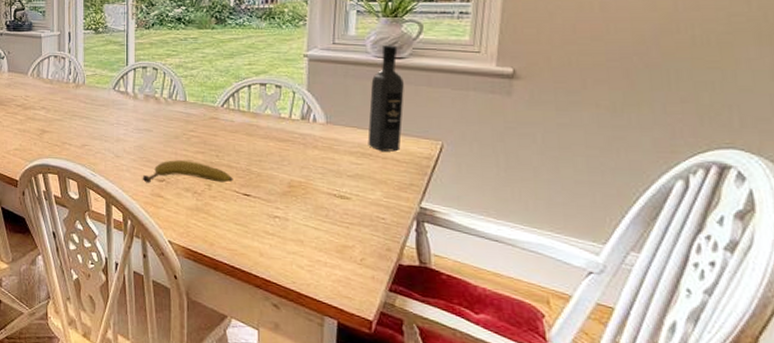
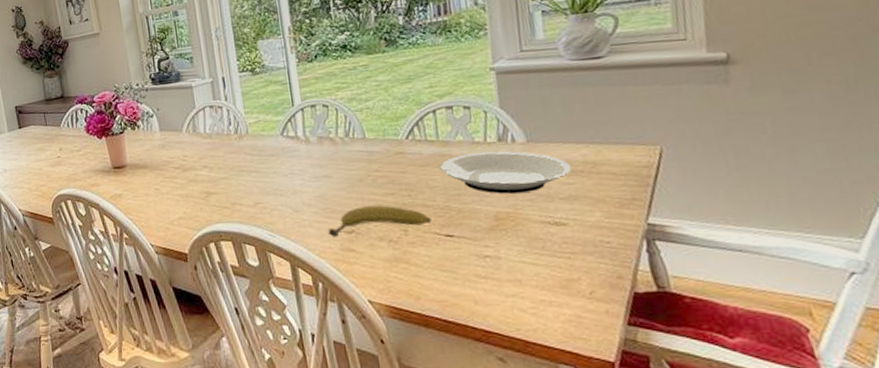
plate: none [247,127,361,167] -> present [439,151,571,194]
wine bottle: present [367,46,404,152] -> none [570,44,615,166]

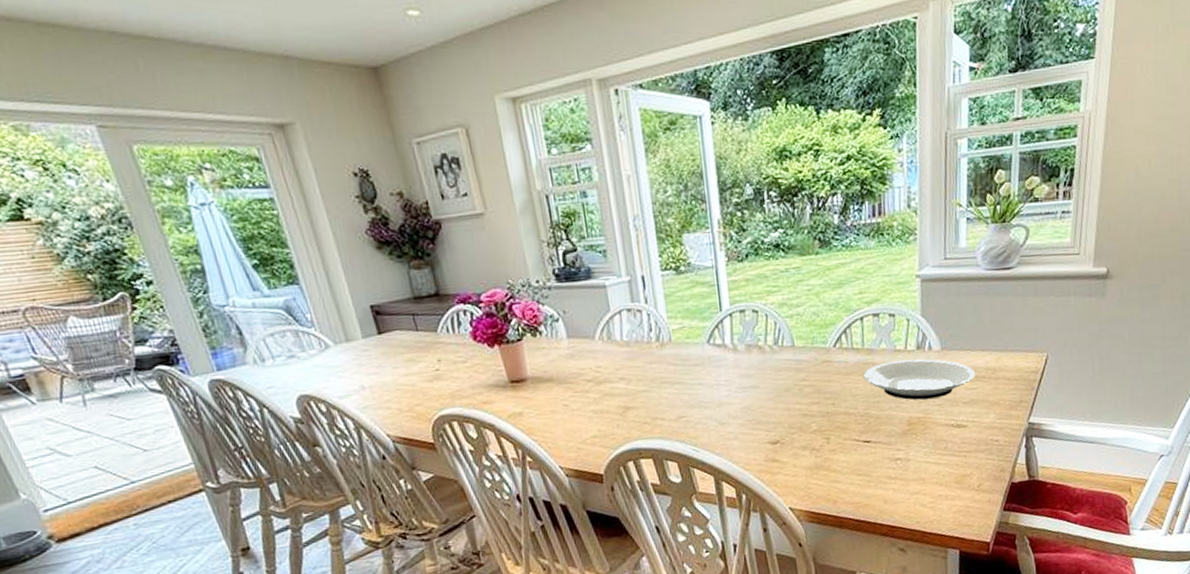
fruit: present [328,205,432,237] -> none [753,414,852,449]

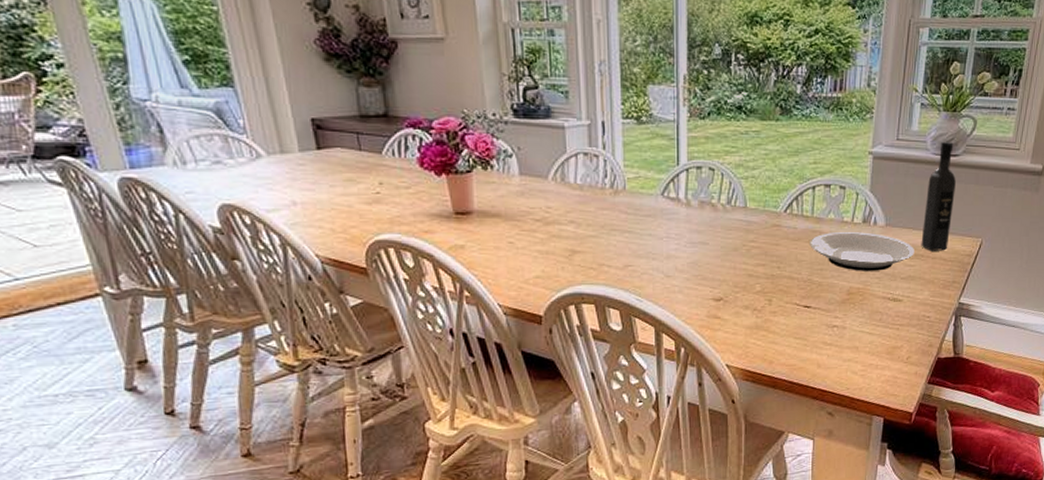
wine bottle: none [981,255,1013,372] -> present [921,142,956,251]

